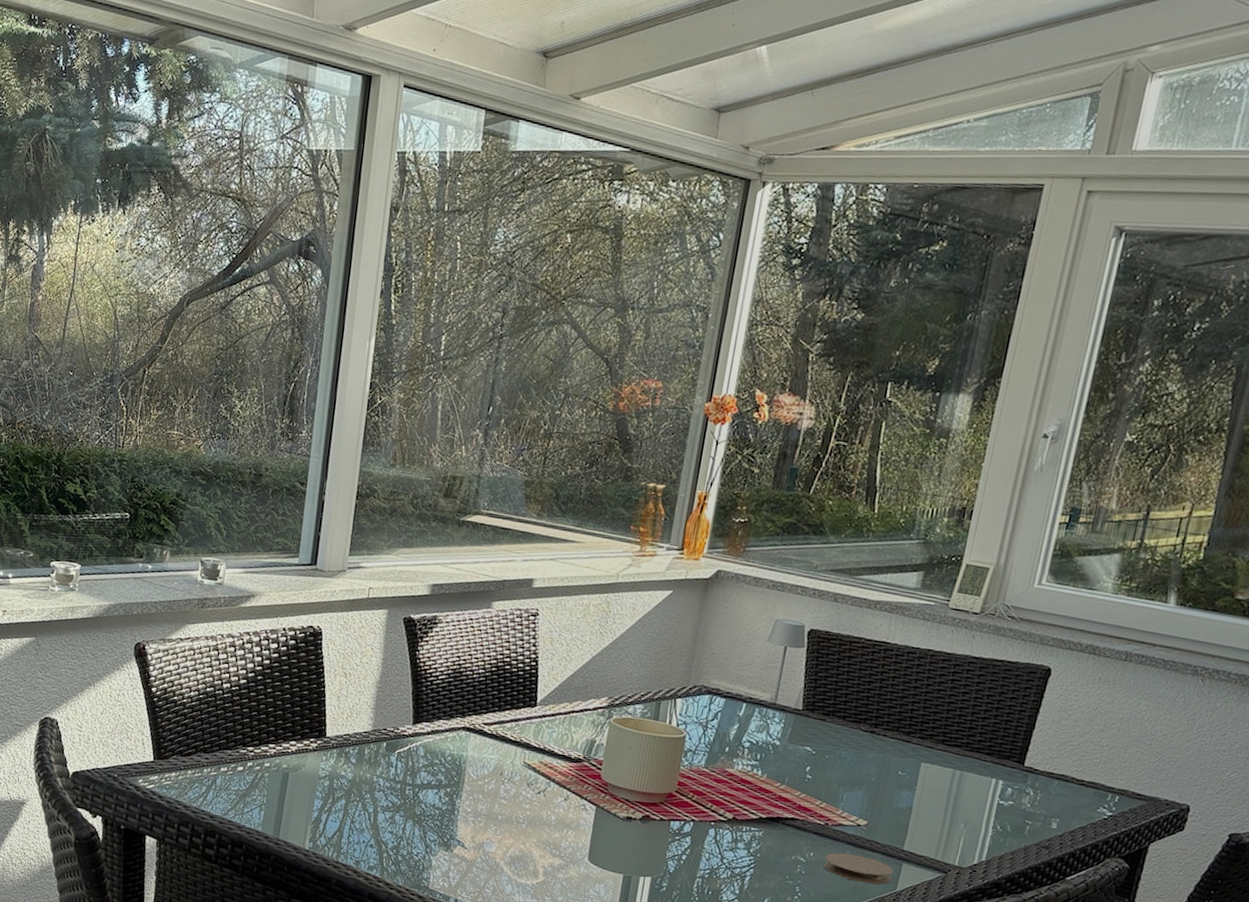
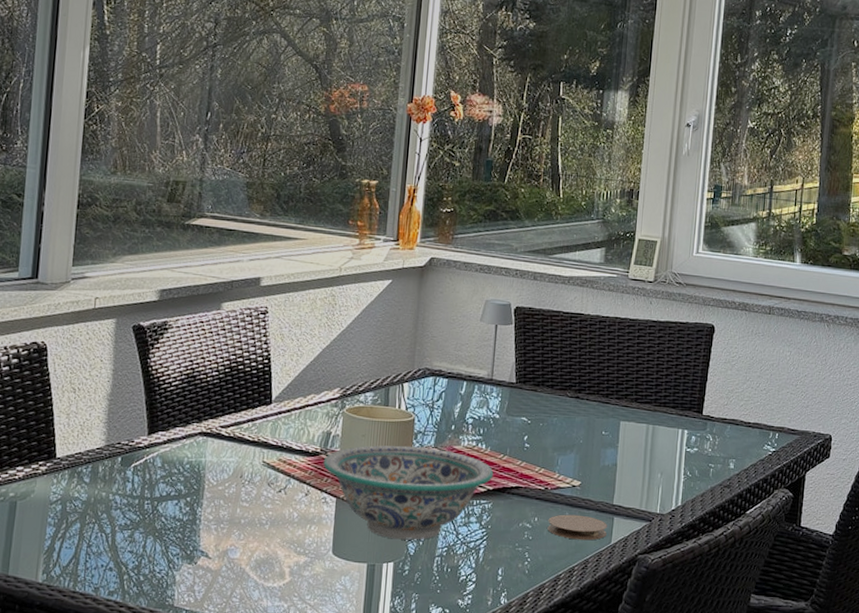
decorative bowl: none [585,758,769,859] -> present [323,445,494,540]

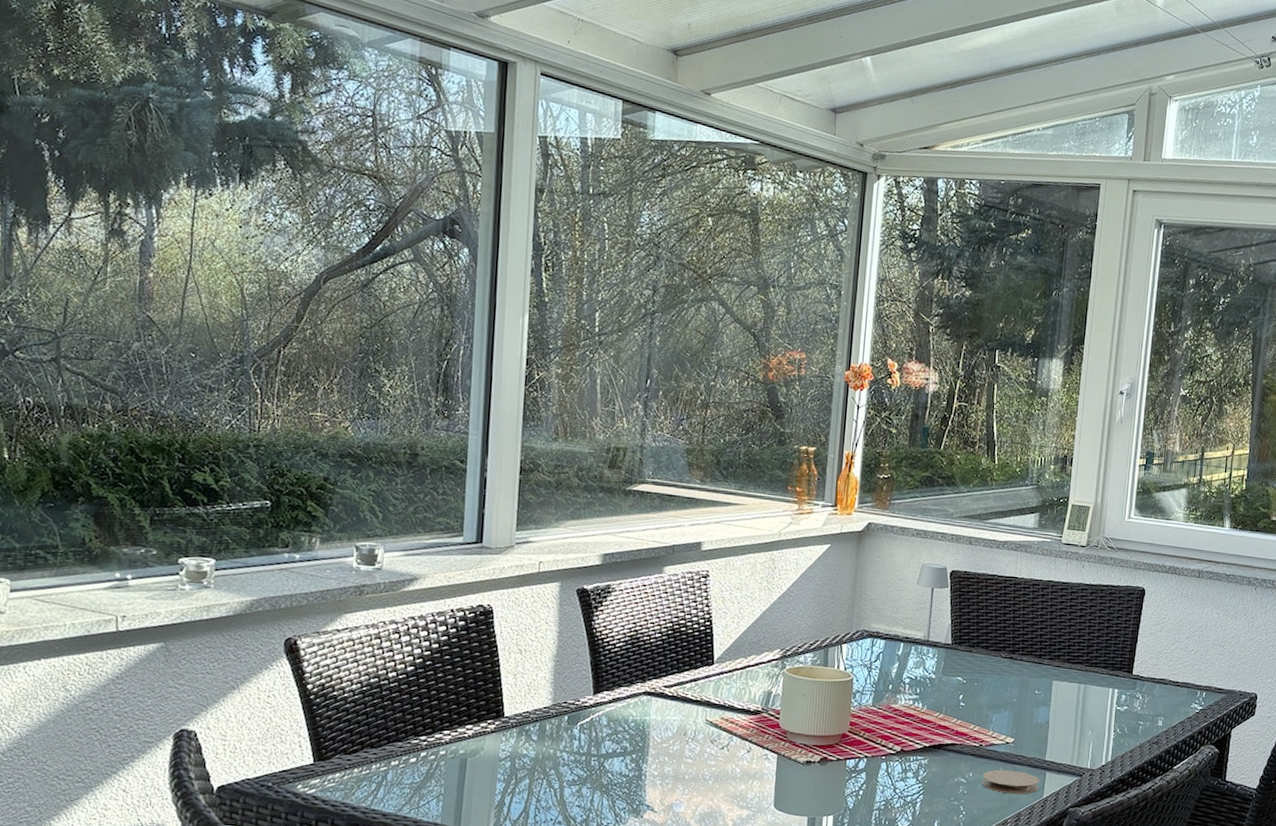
decorative bowl: present [323,445,494,540] -> none [764,704,930,795]

